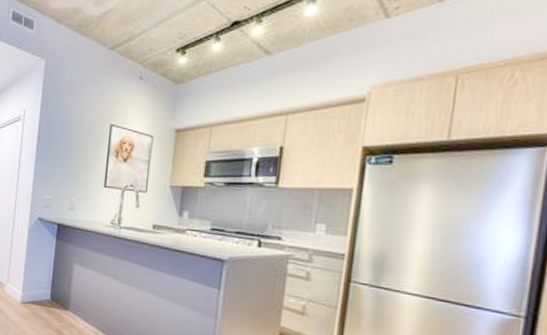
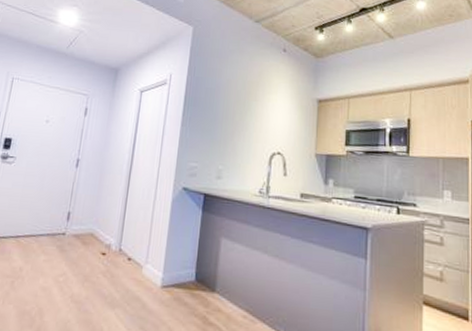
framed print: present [103,123,154,193] -> none [251,91,298,161]

